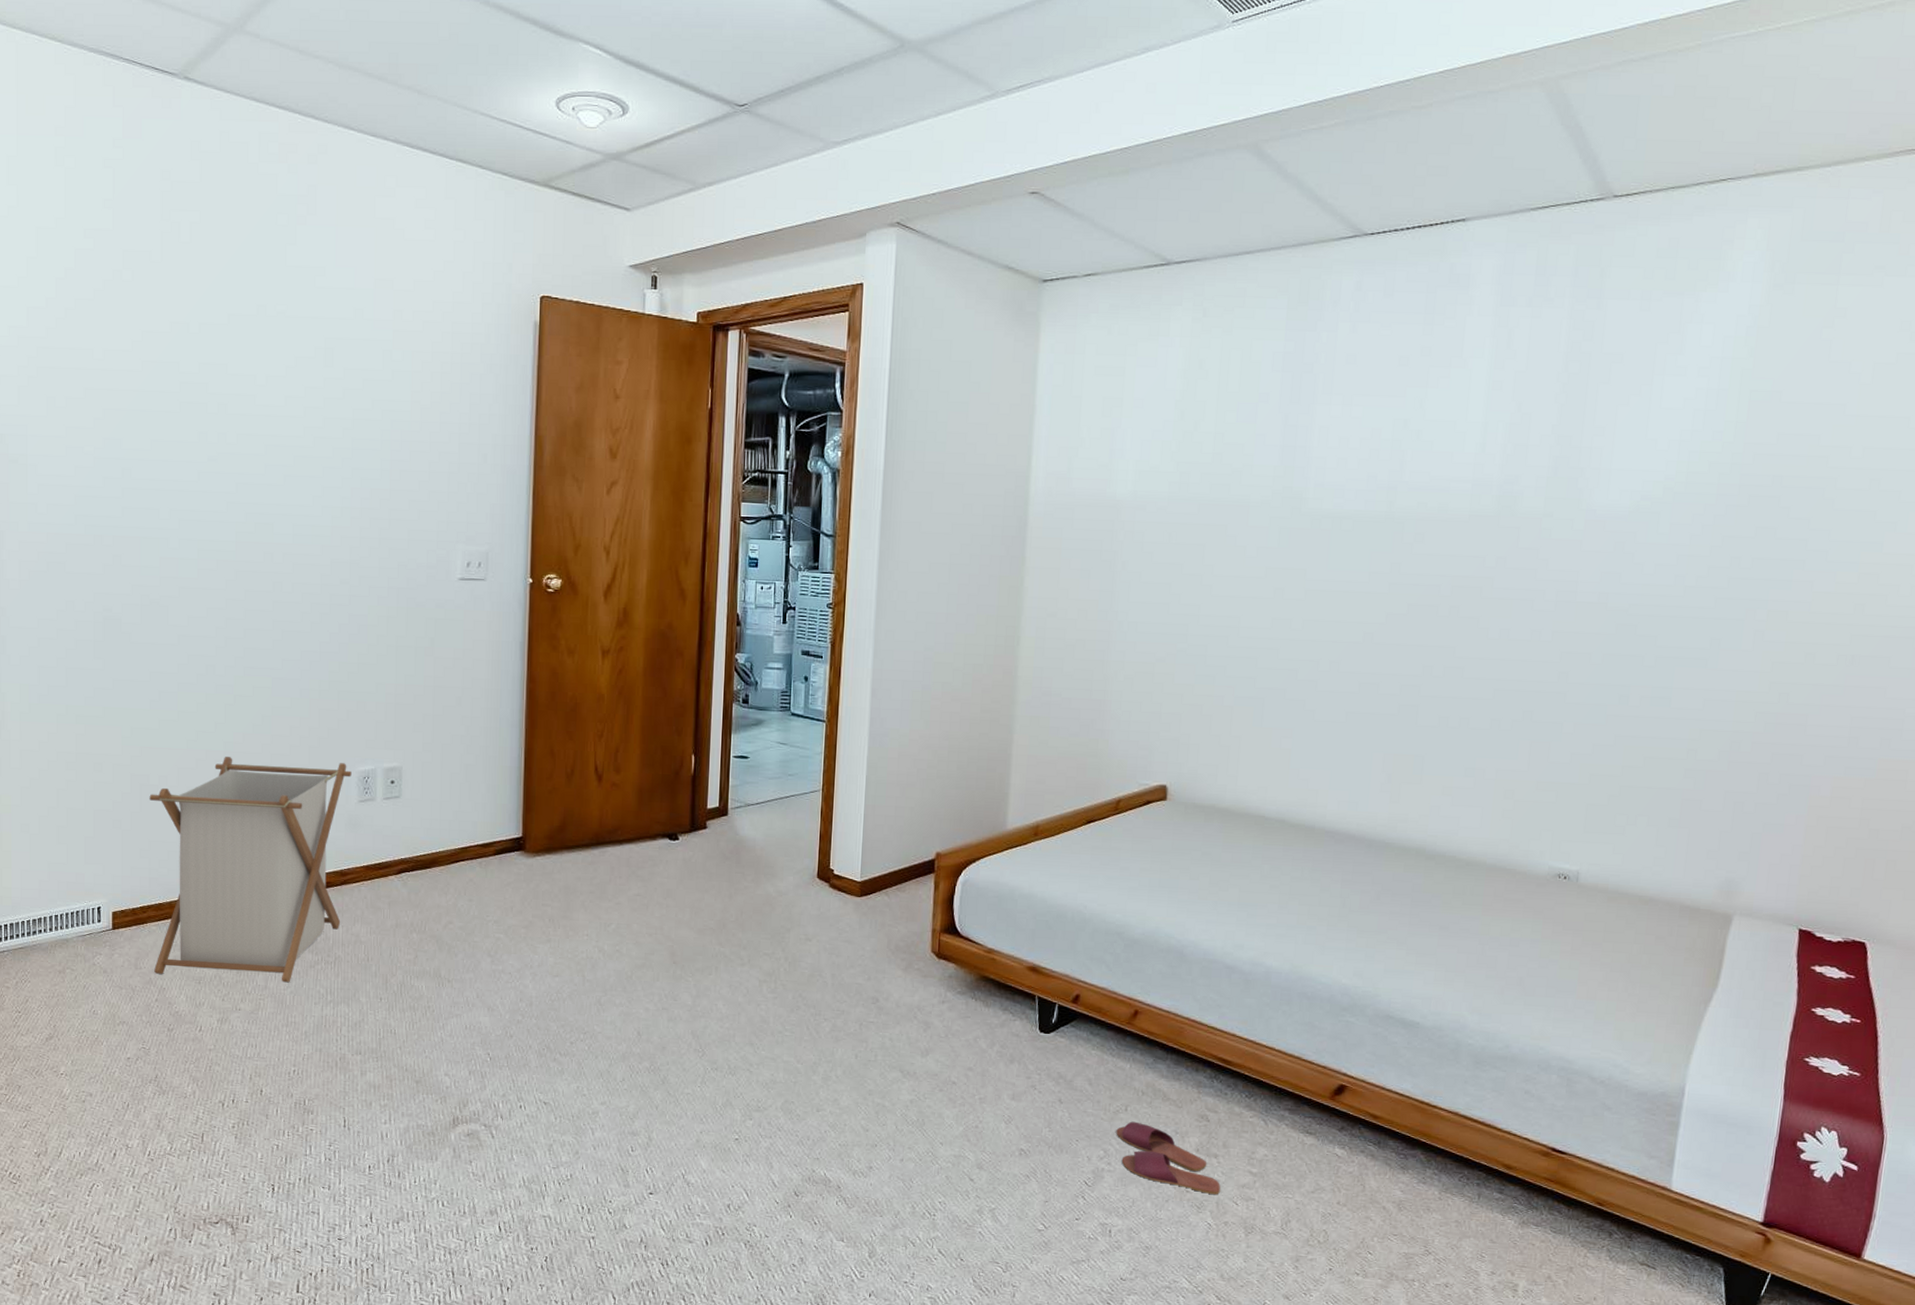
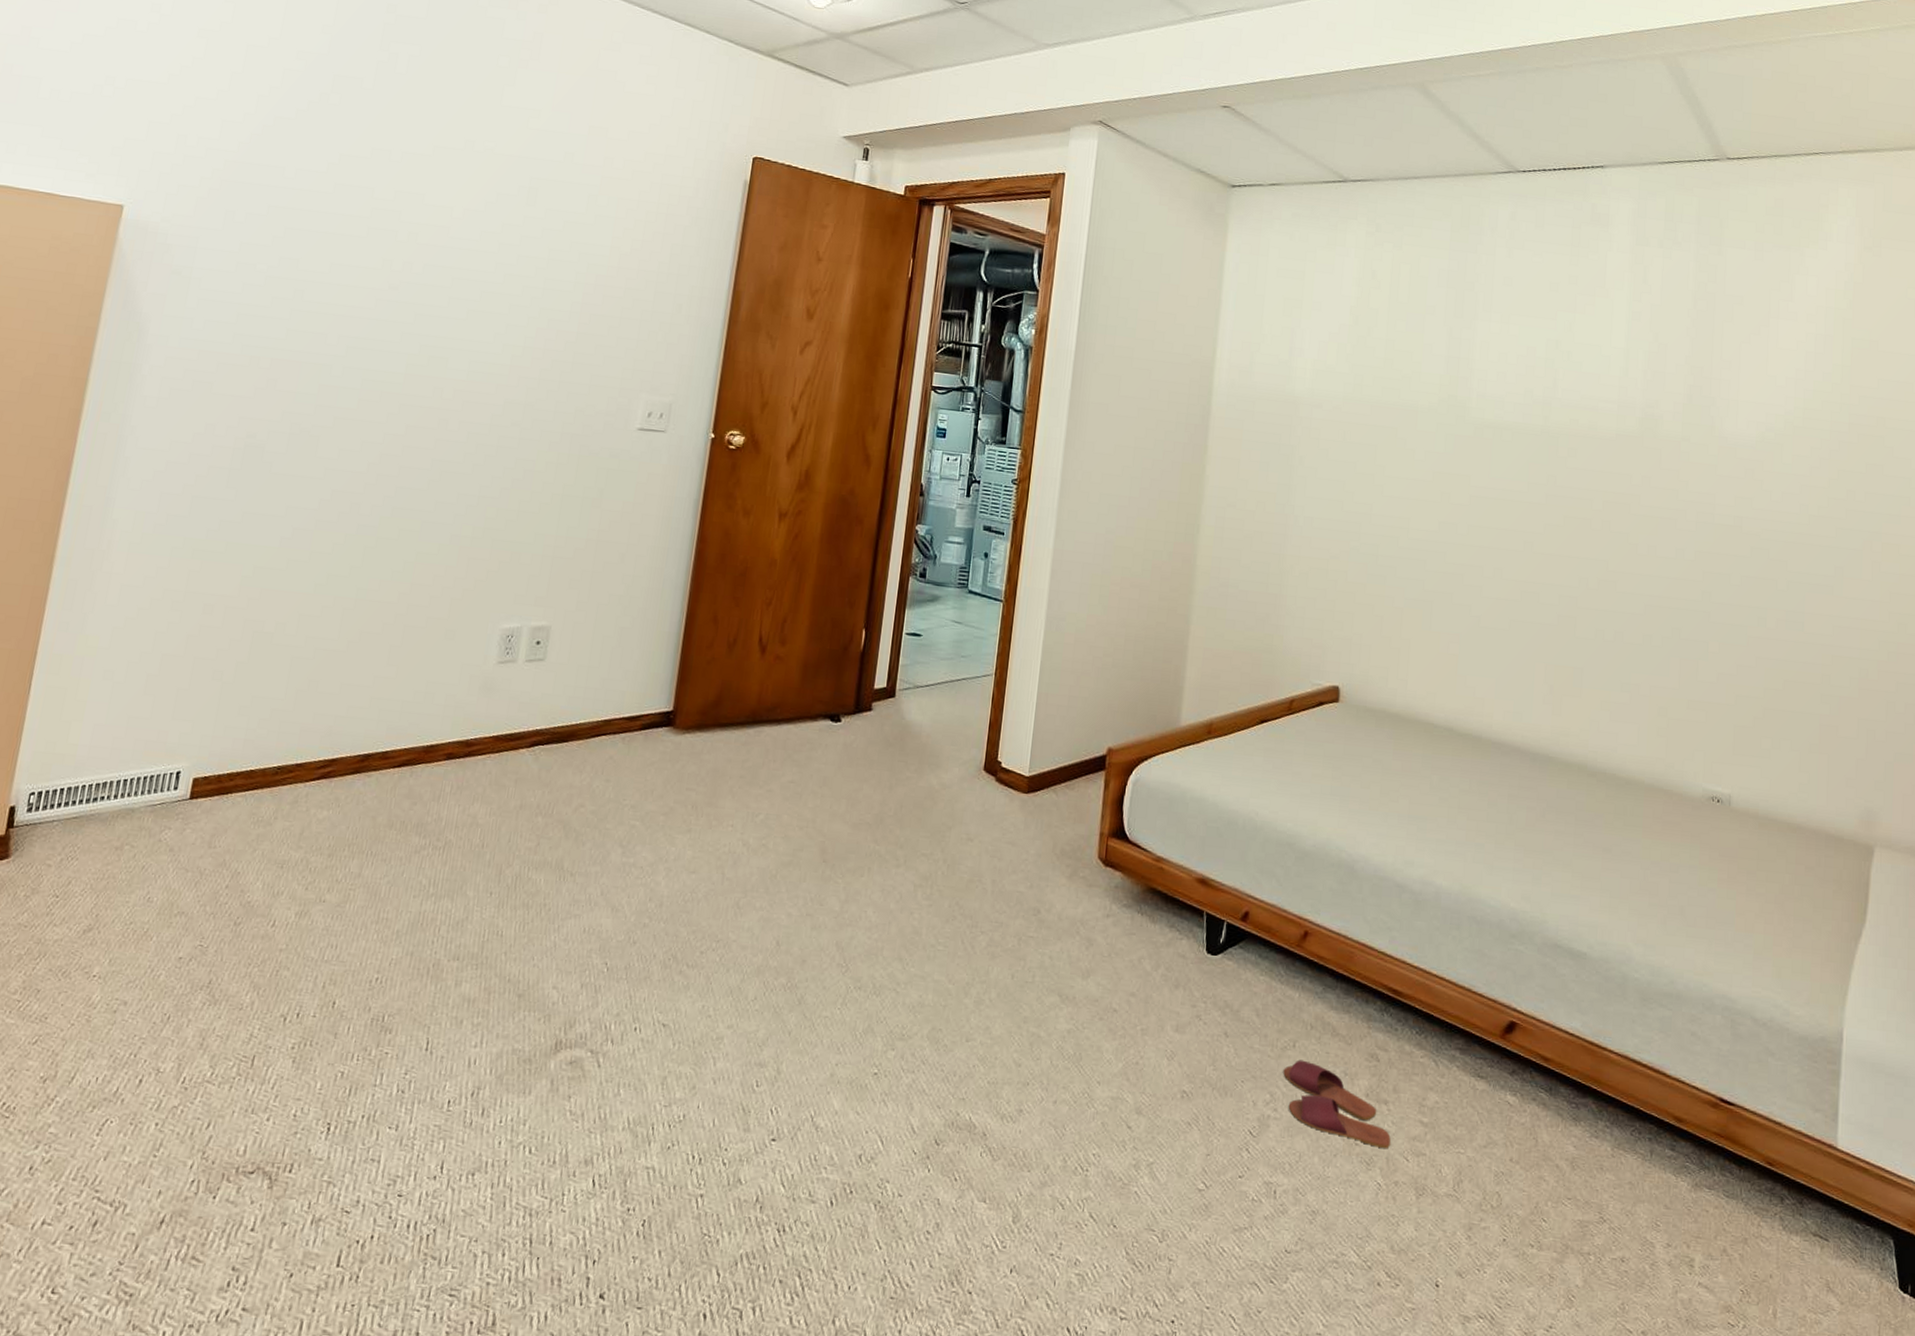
laundry basket: present [149,757,352,983] -> none [230,605,495,871]

